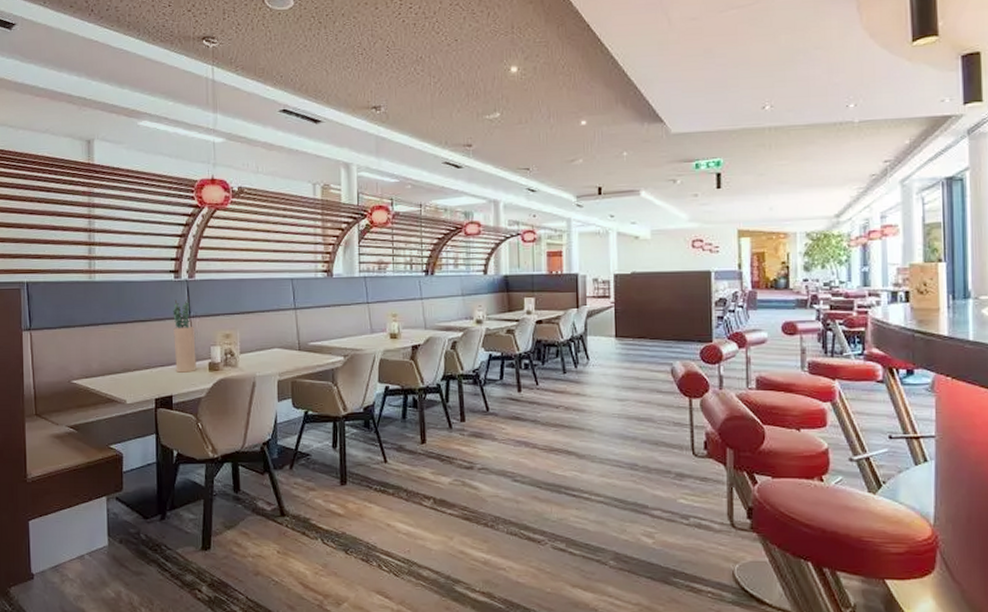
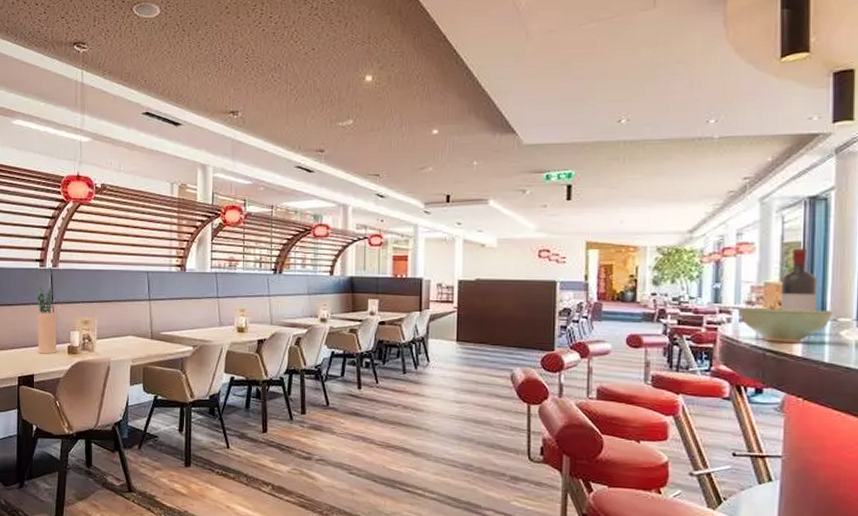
bowl: none [885,289,975,323] -> present [737,308,834,342]
wine bottle: none [924,228,959,291] -> present [780,248,817,311]

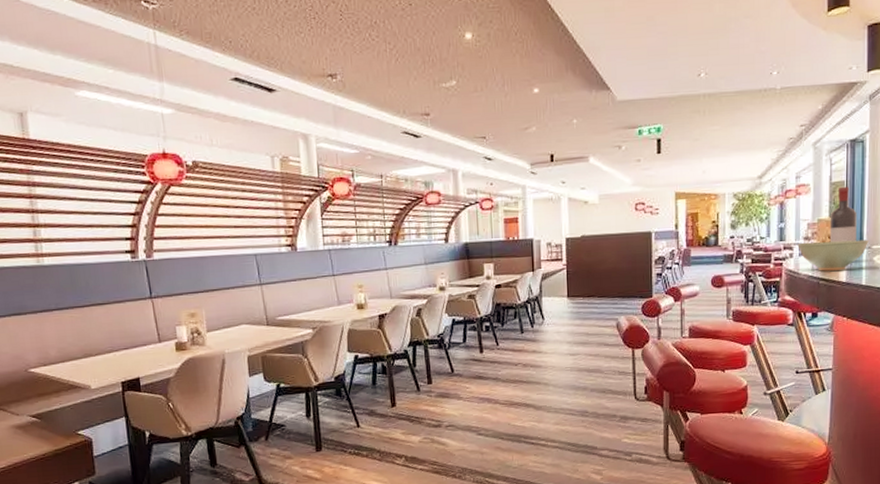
vase: present [37,284,57,354] -> none [132,277,163,355]

